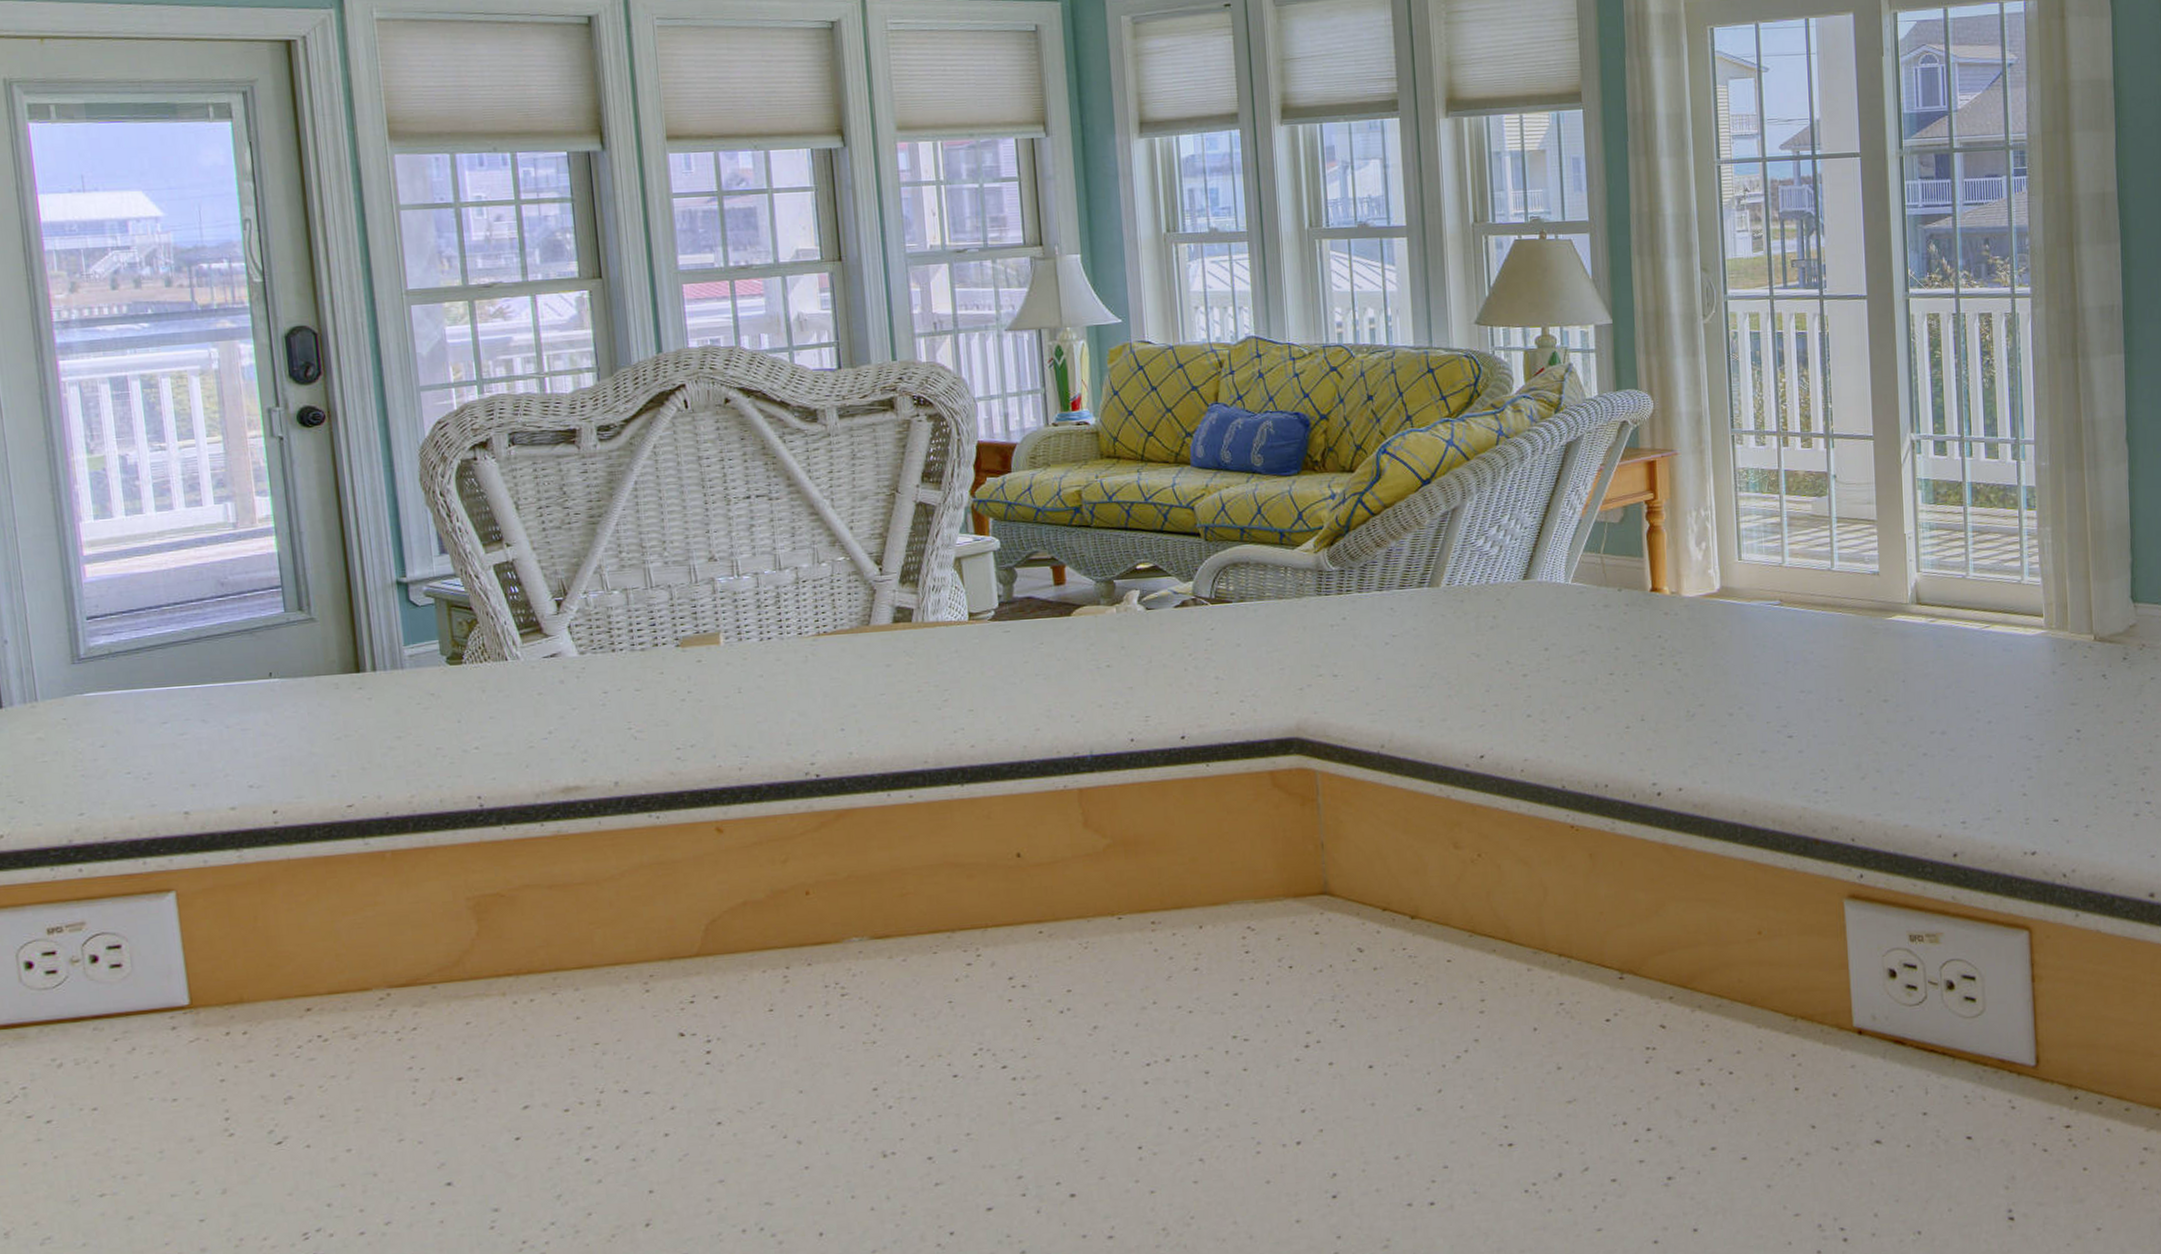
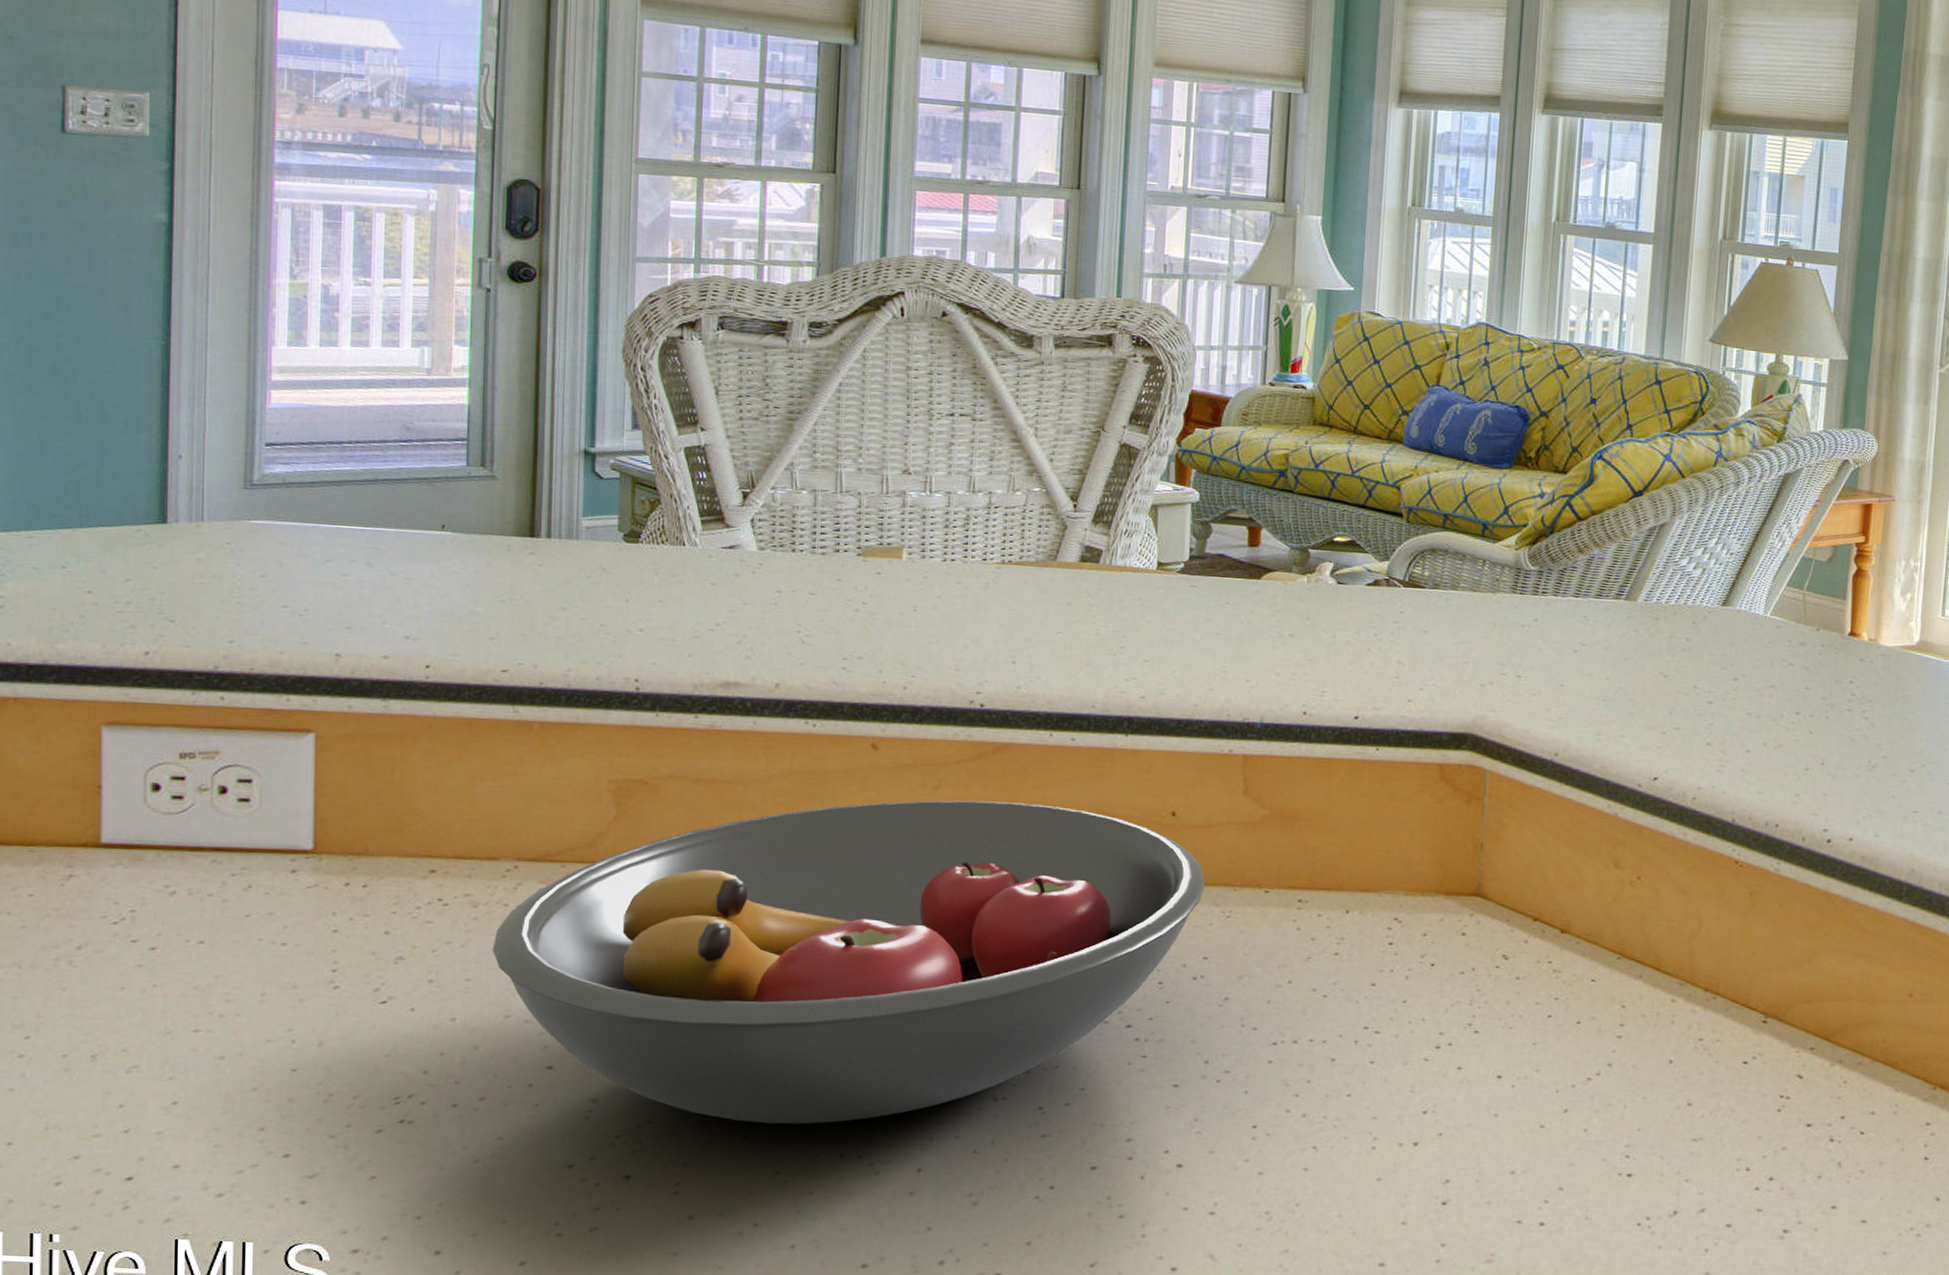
fruit bowl: none [376,864,1060,1211] -> present [492,800,1206,1125]

